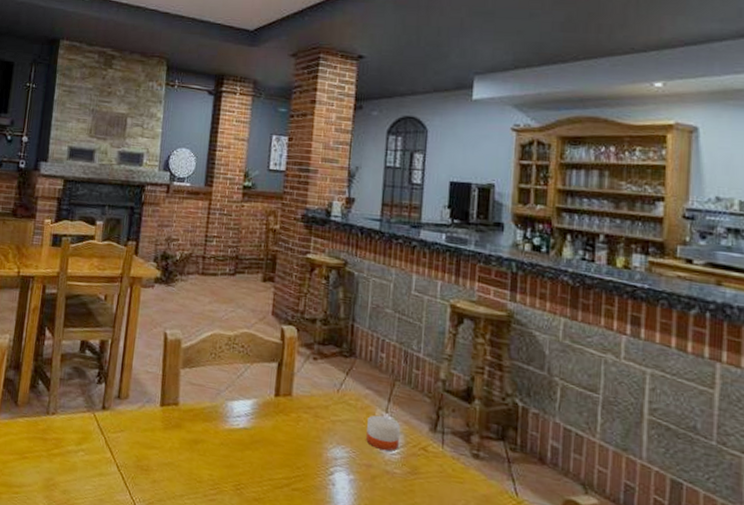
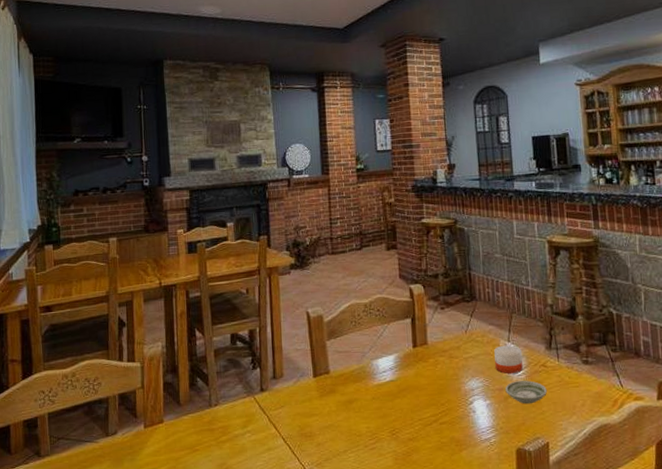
saucer: none [374,460,424,491] -> present [505,380,547,404]

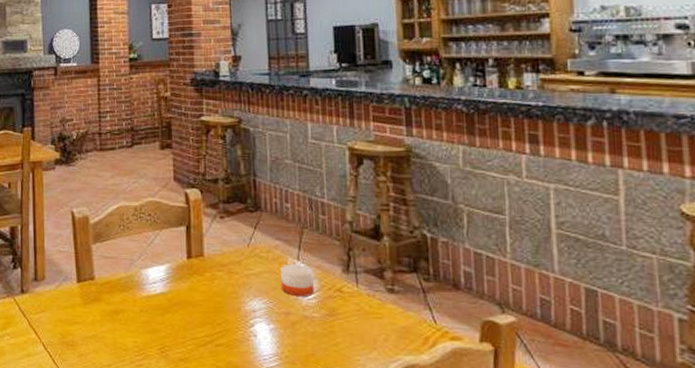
saucer: present [505,380,547,404] -> none [292,305,342,333]

